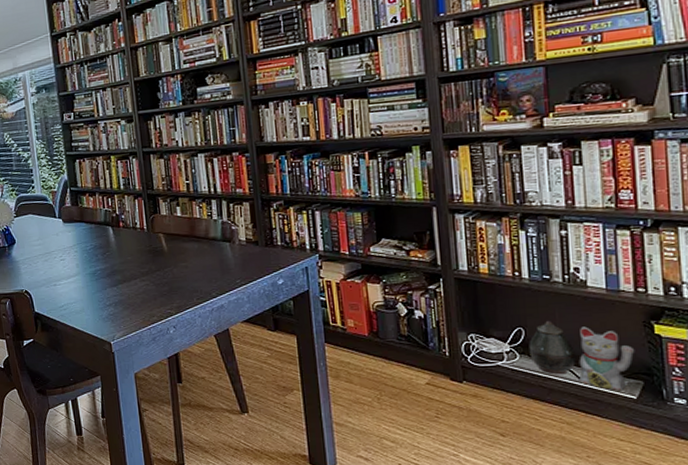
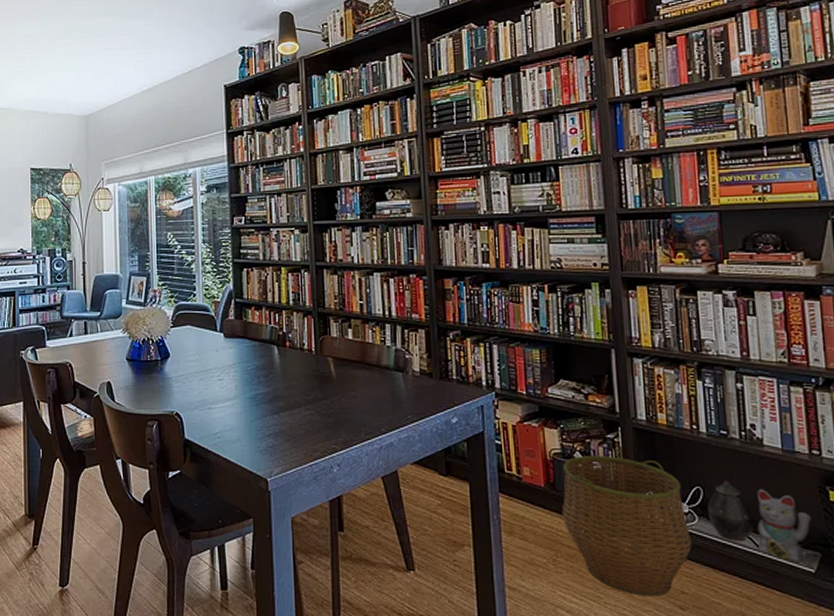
basket: none [385,305,514,426] -> present [562,456,693,597]

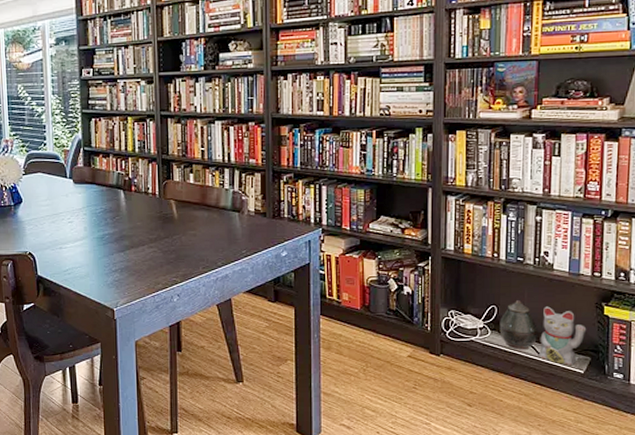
basket: present [562,456,693,597] -> none [374,282,484,397]

